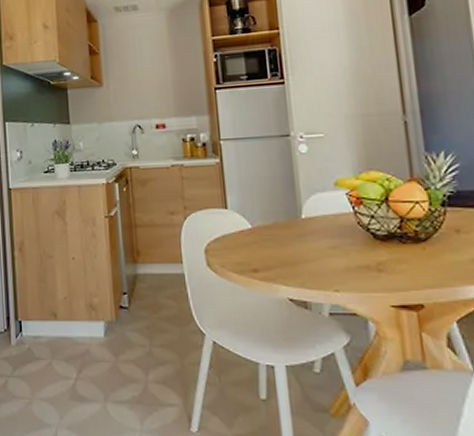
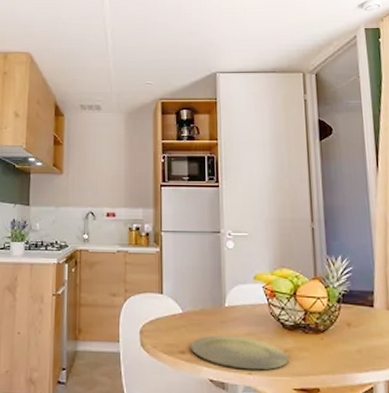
plate: none [264,250,383,287] -> present [190,335,289,371]

